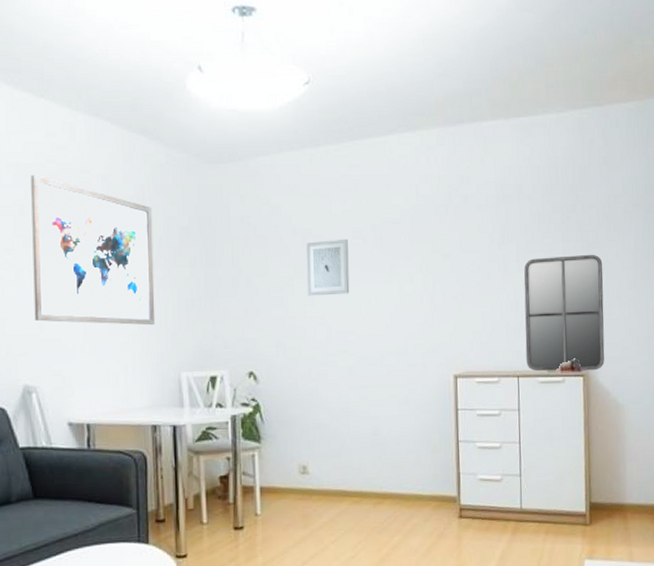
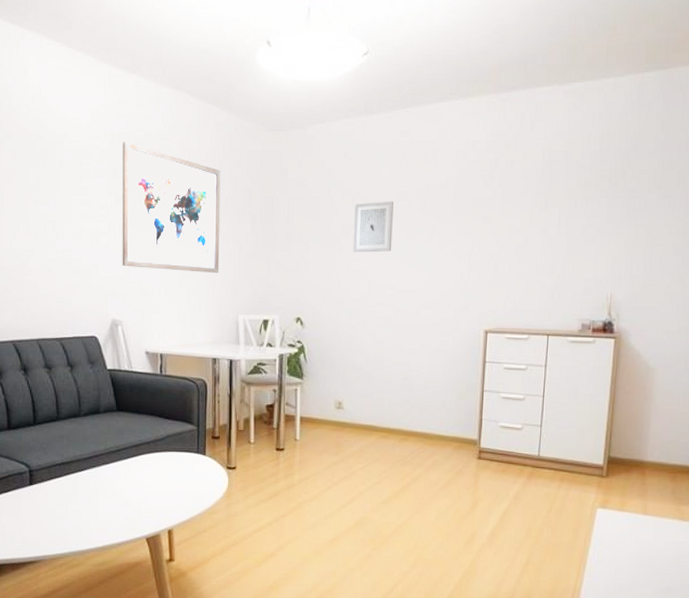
home mirror: present [524,254,605,372] -> none [557,220,648,334]

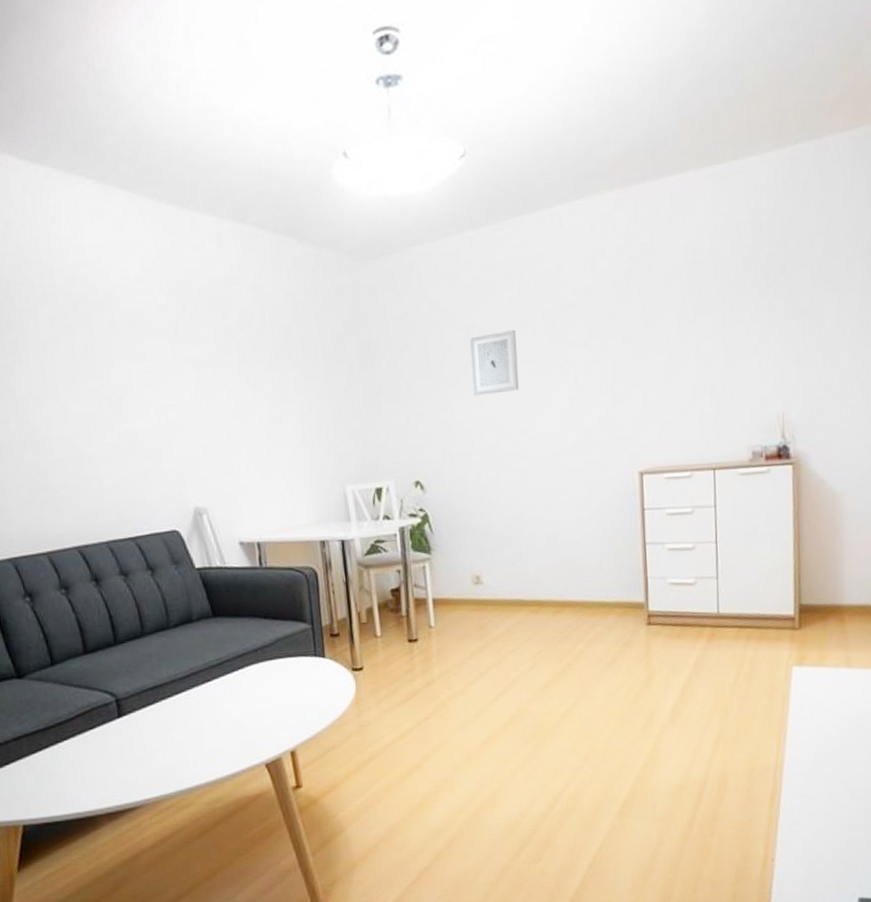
wall art: present [122,142,221,274] -> none [183,292,317,443]

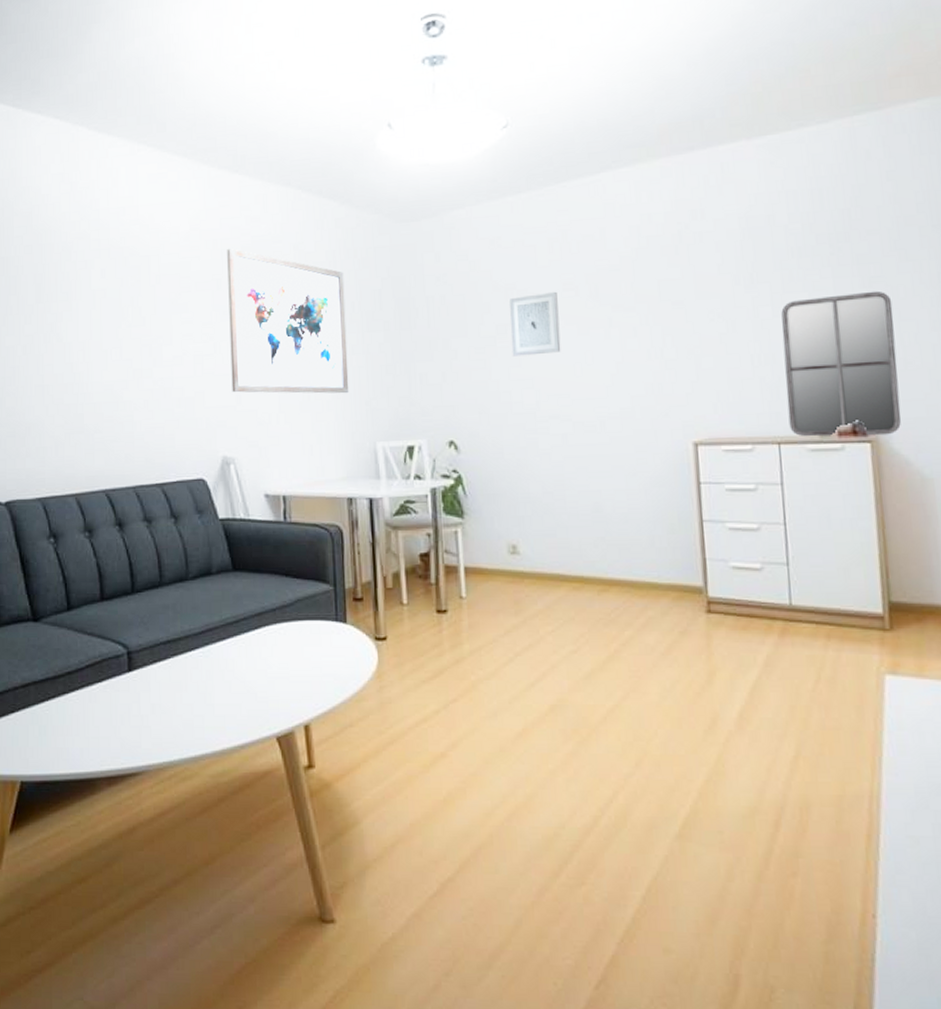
wall art: none [183,292,317,443] -> present [227,249,349,394]
home mirror: none [720,321,820,462] -> present [781,290,902,437]

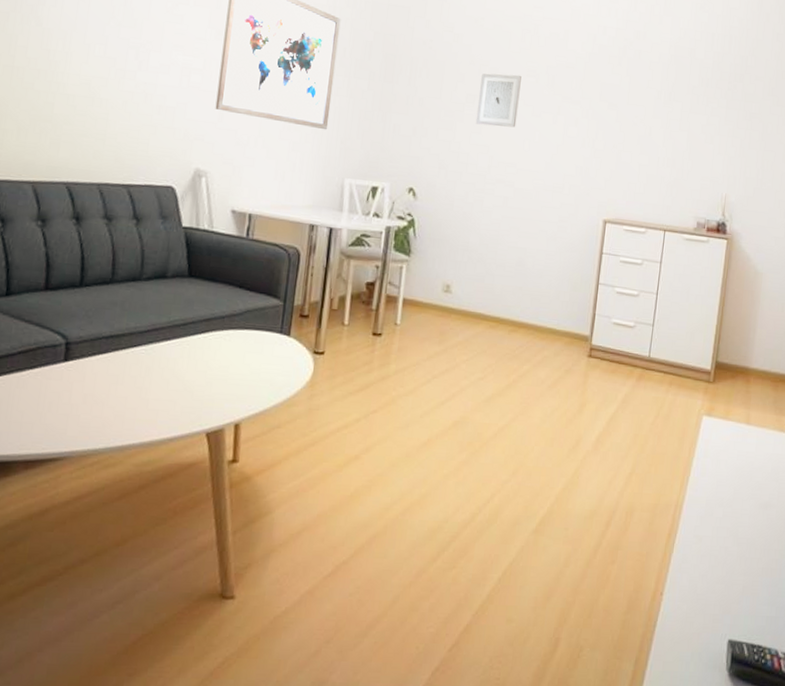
home mirror: present [781,290,902,437] -> none [674,120,762,236]

